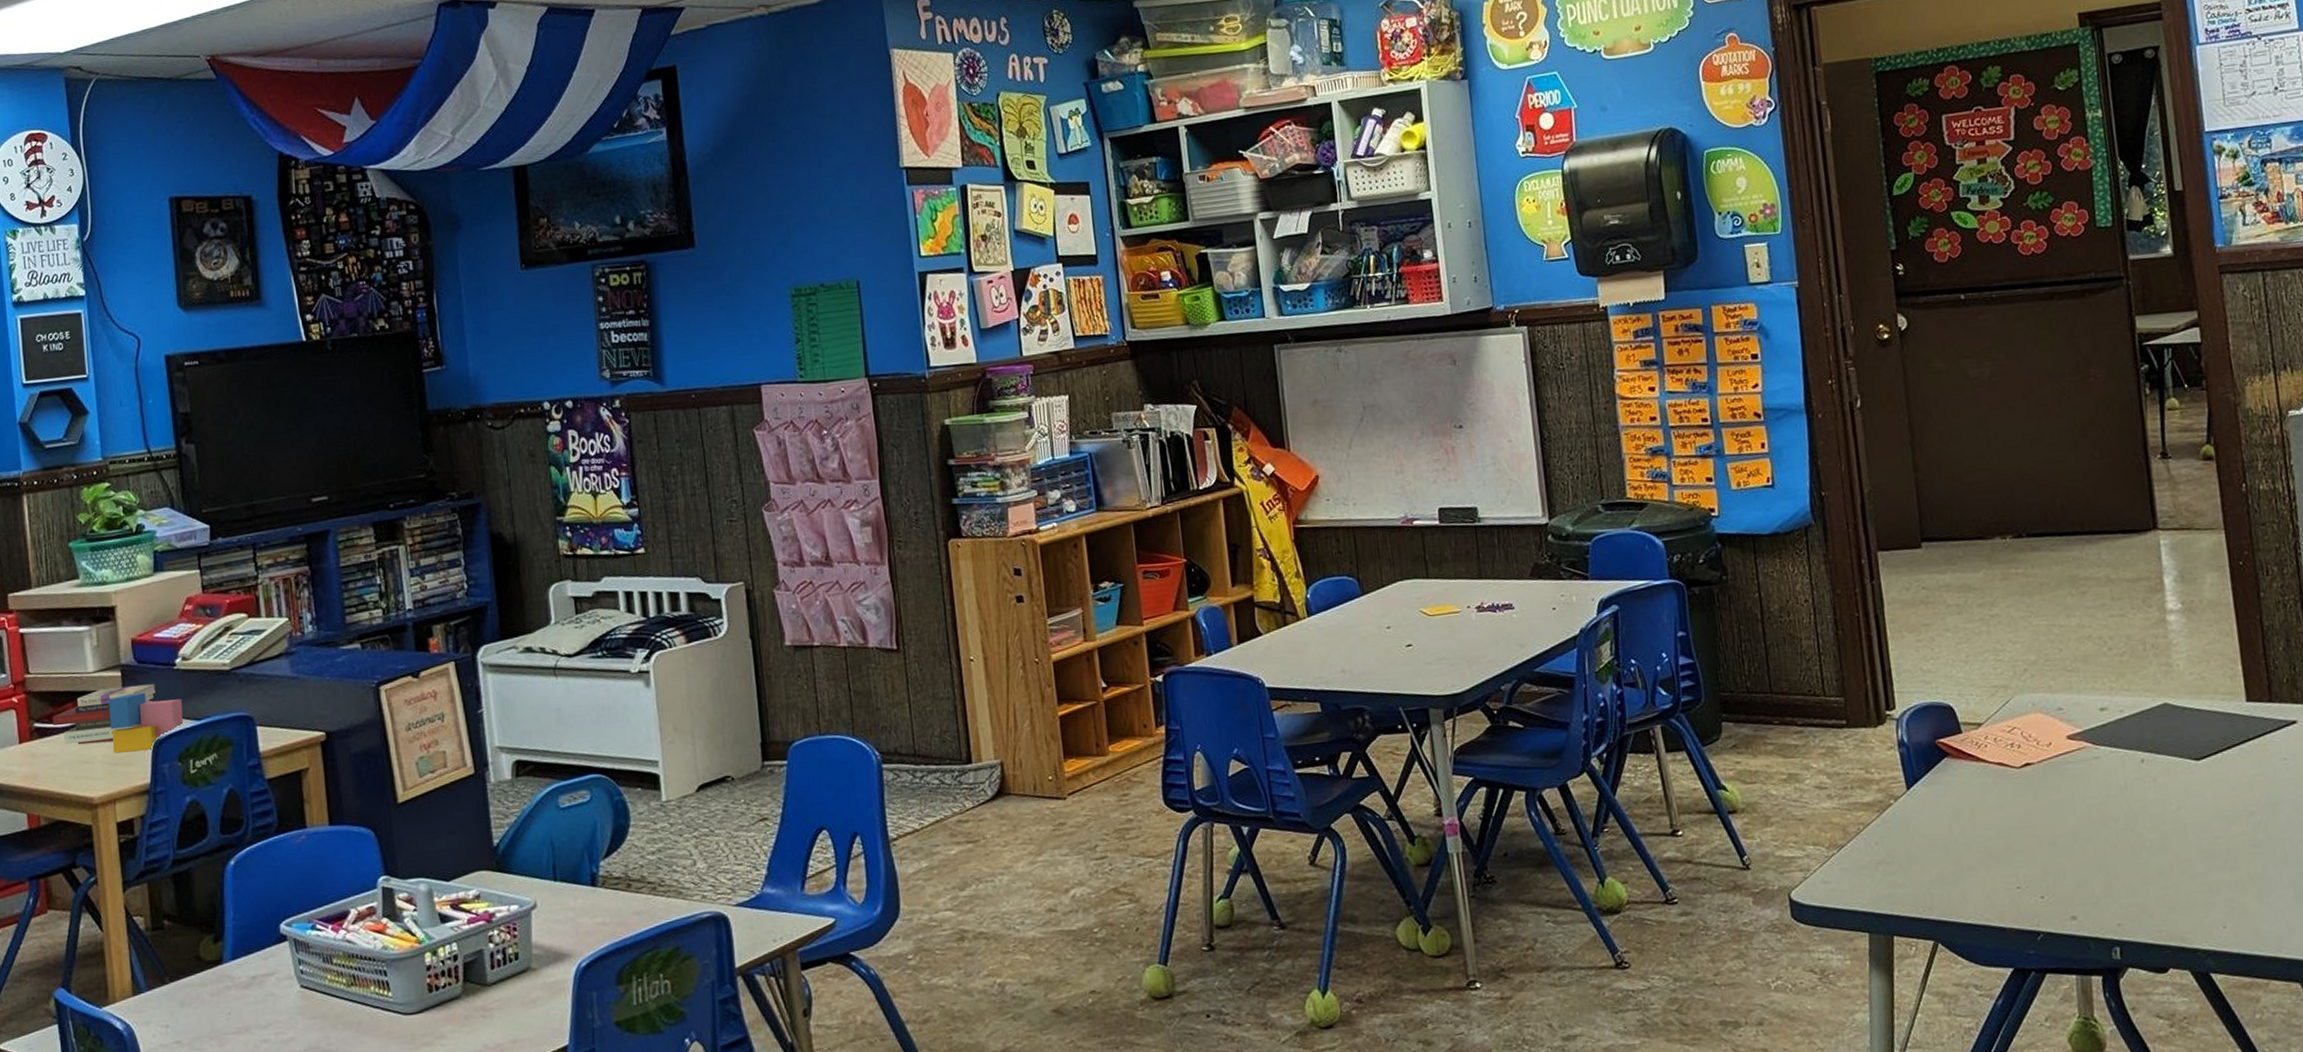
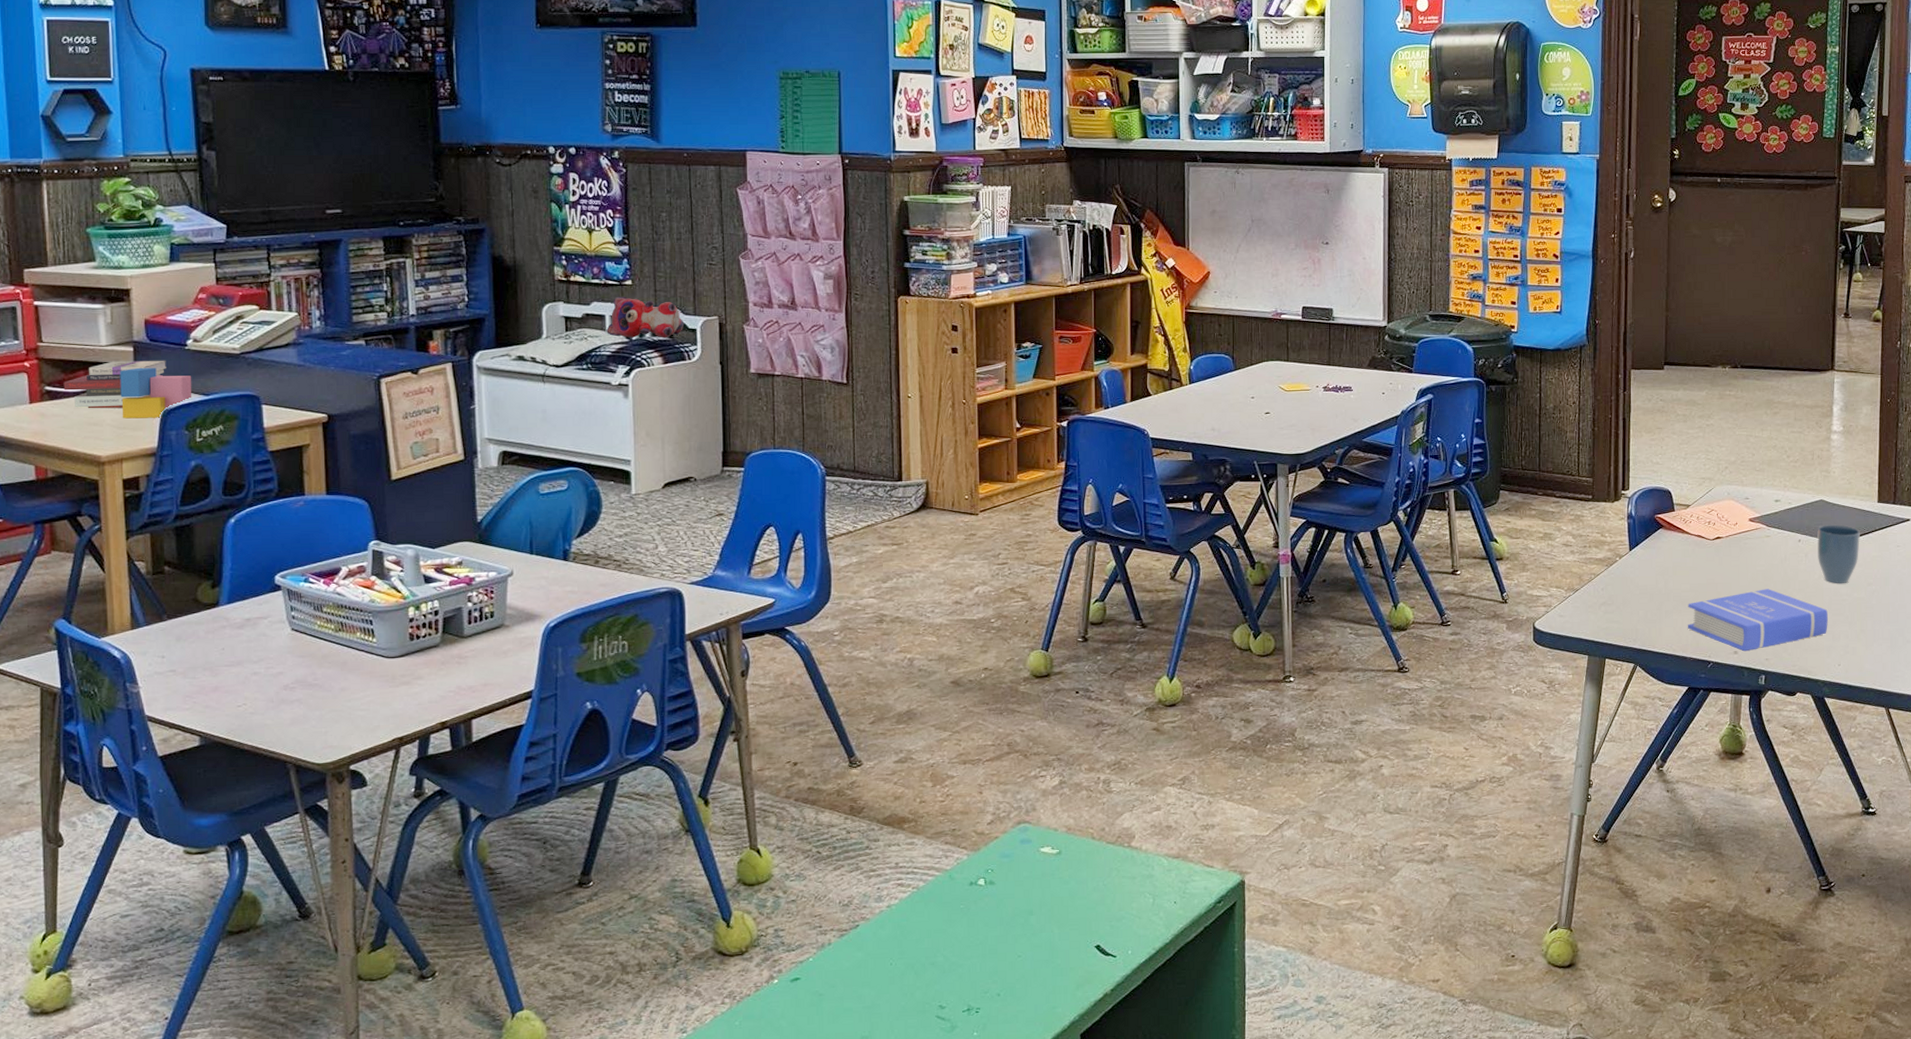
stuffed animal: none [620,567,707,616] -> present [606,296,685,338]
book: none [1997,828,2201,916] -> present [1687,589,1828,652]
mug: none [2165,735,2230,816] -> present [1817,524,1860,583]

